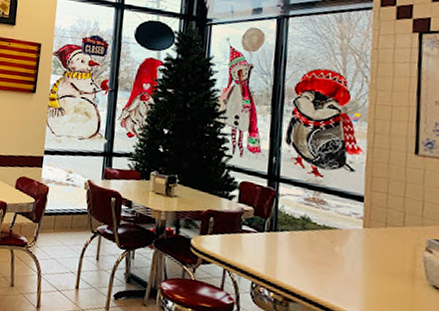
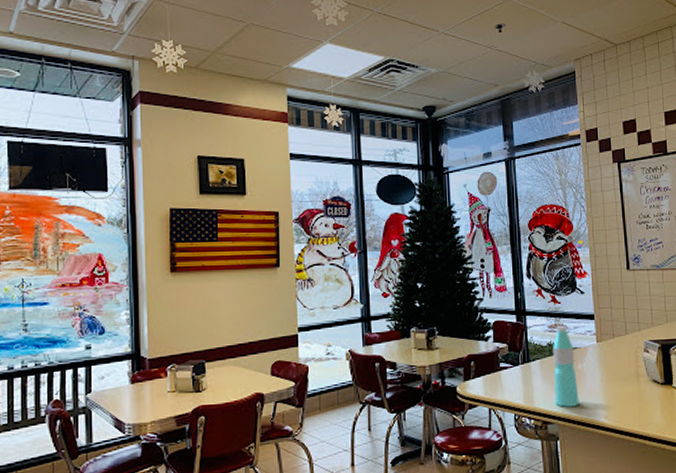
water bottle: none [301,199,333,291] -> present [553,325,579,407]

